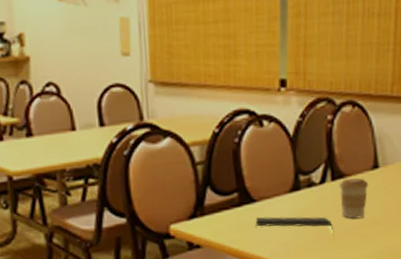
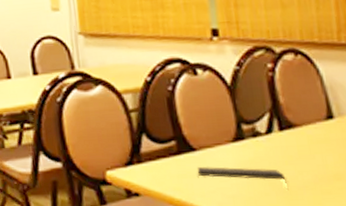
coffee cup: present [339,178,369,219] -> none [288,129,324,172]

